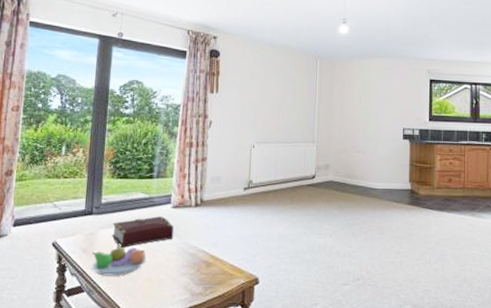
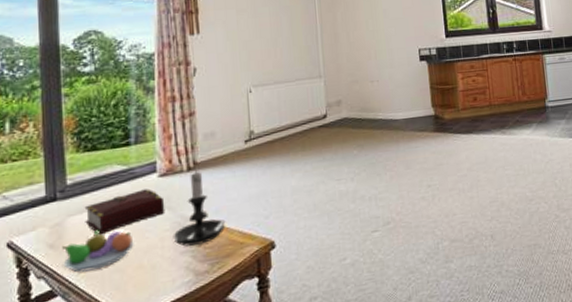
candle holder: none [177,204,221,270] -> present [173,167,226,247]

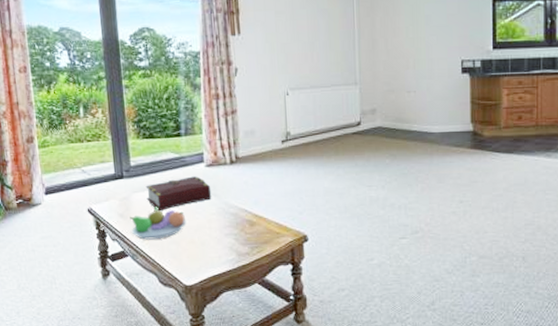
candle holder: present [173,167,226,247] -> none [218,161,264,230]

